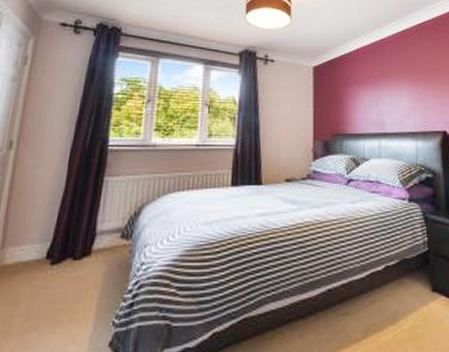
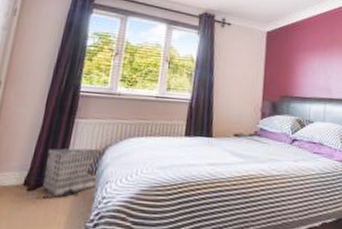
architectural model: none [62,208,137,273] -> present [36,148,101,199]

